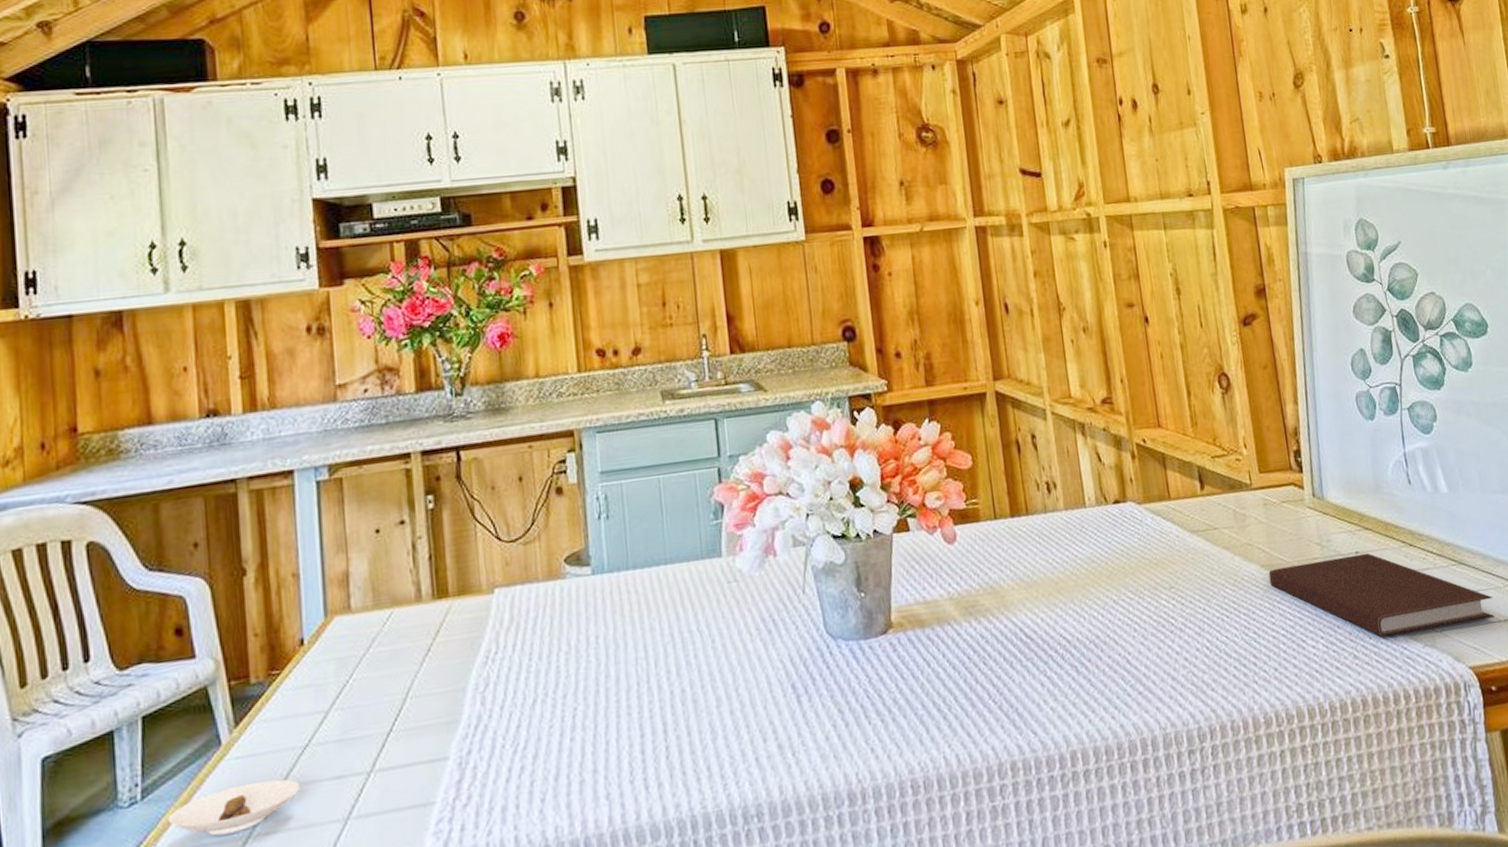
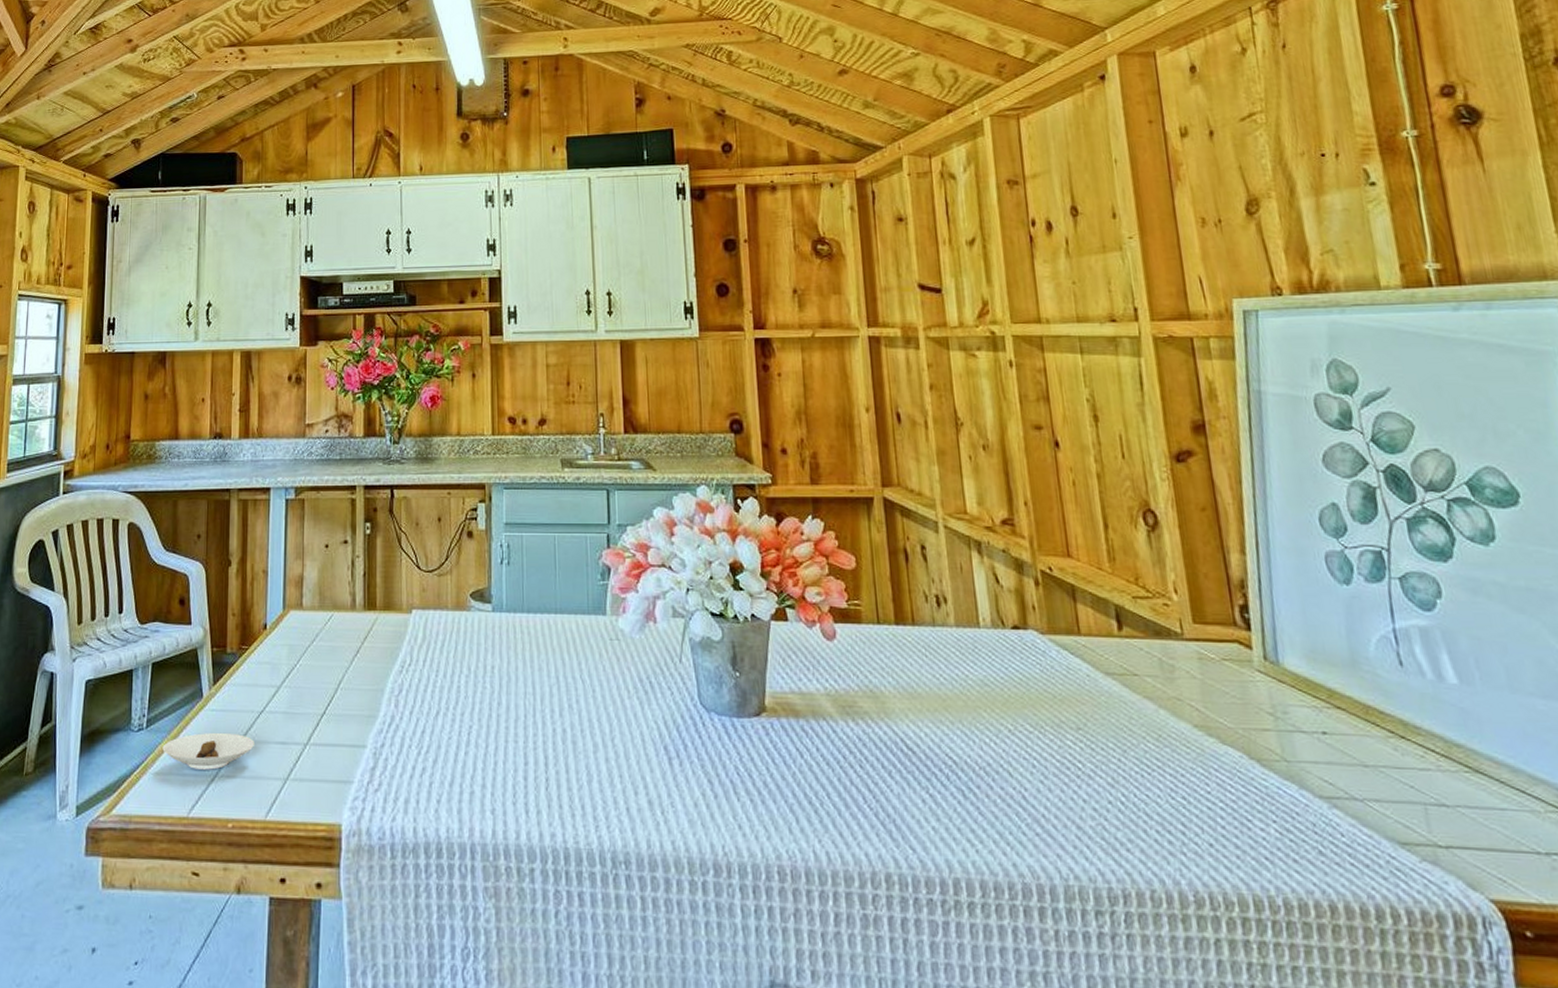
notebook: present [1268,552,1495,638] -> none [1203,732,1531,847]

